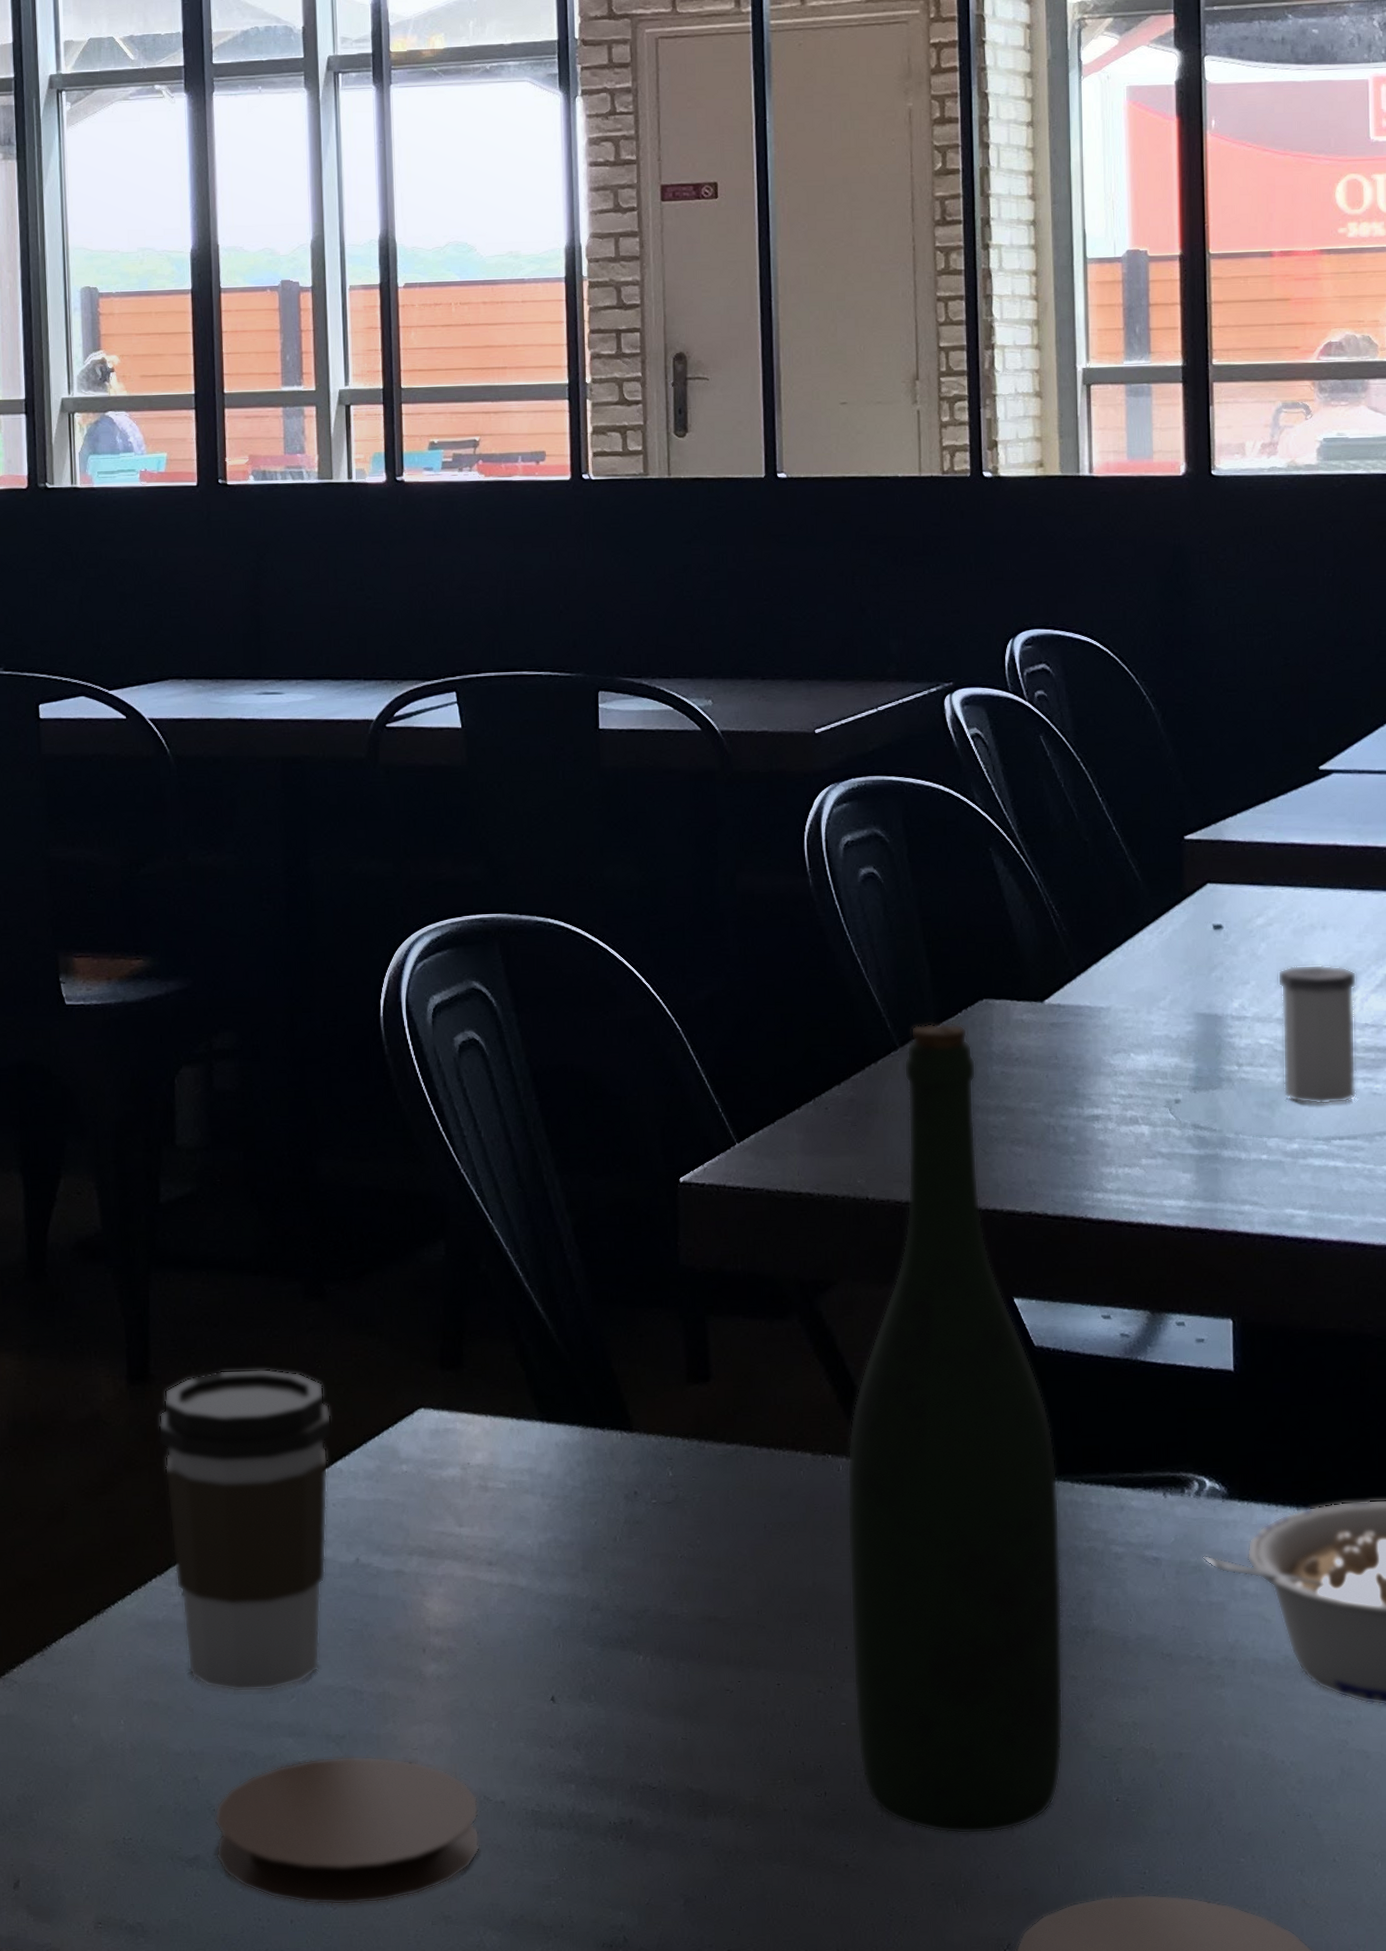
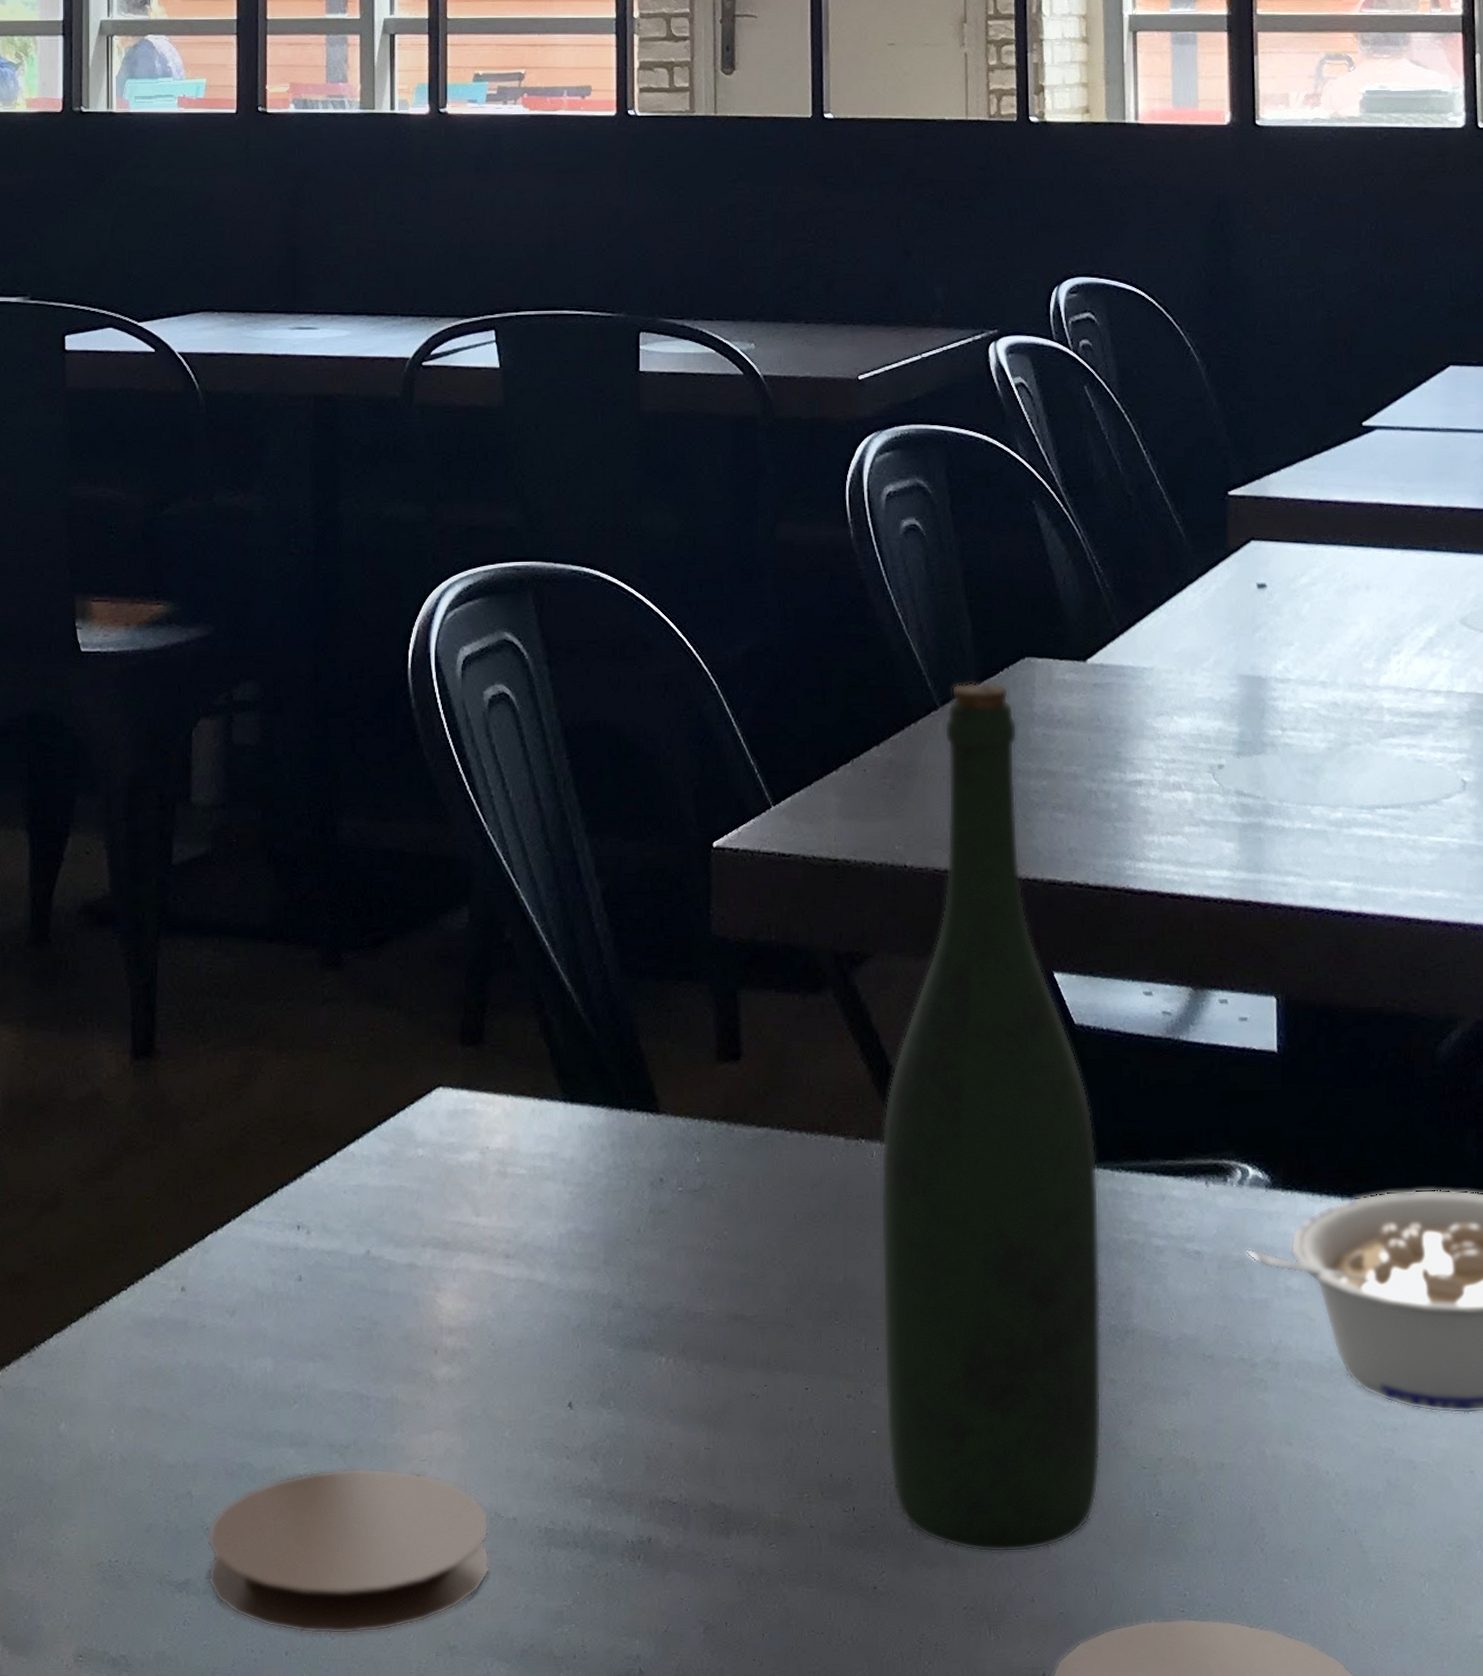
coffee cup: present [158,1368,332,1692] -> none [162,1043,345,1398]
salt shaker: present [1277,964,1357,1105] -> none [1321,626,1401,772]

